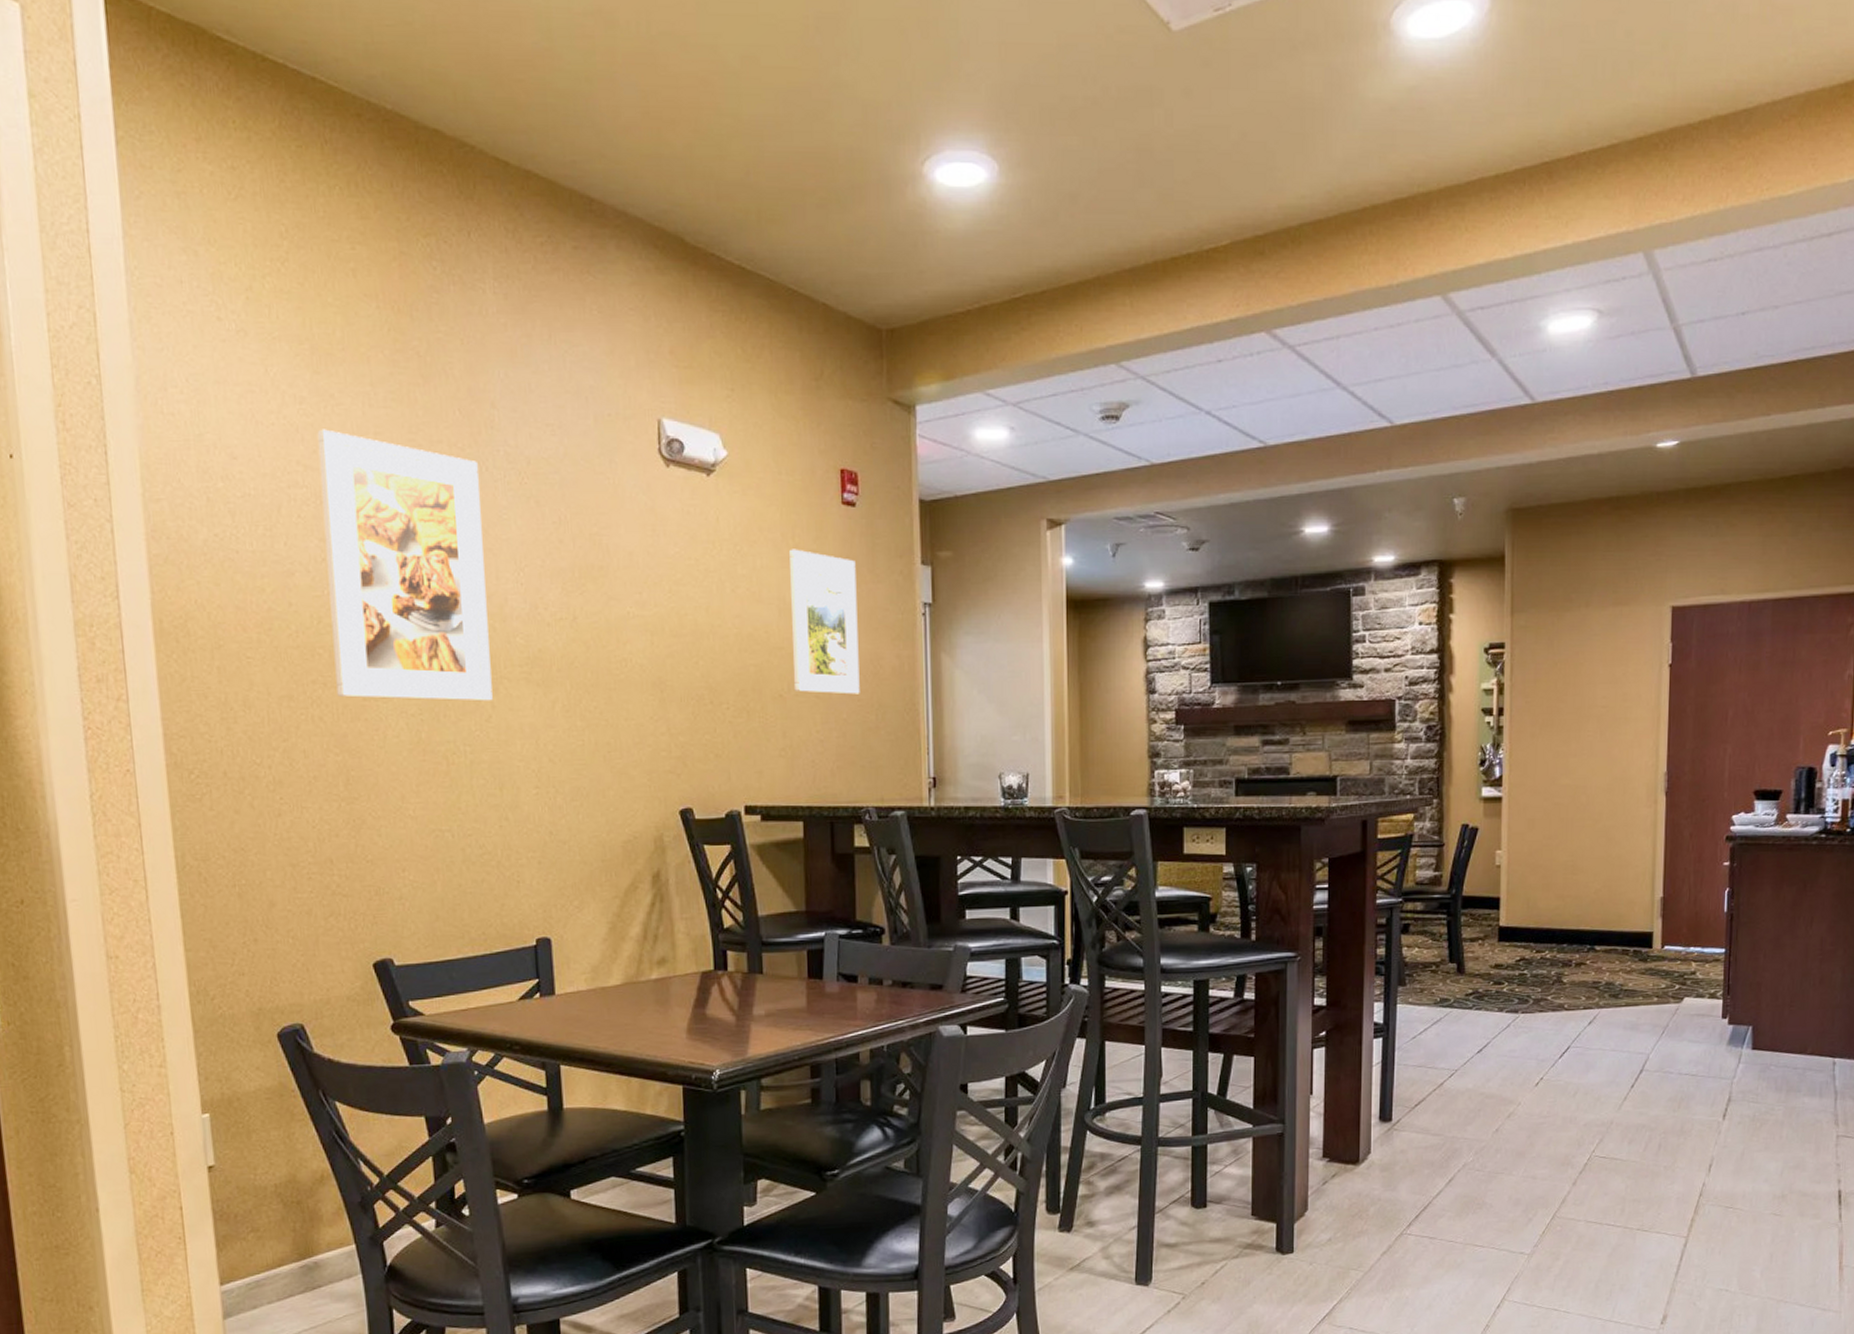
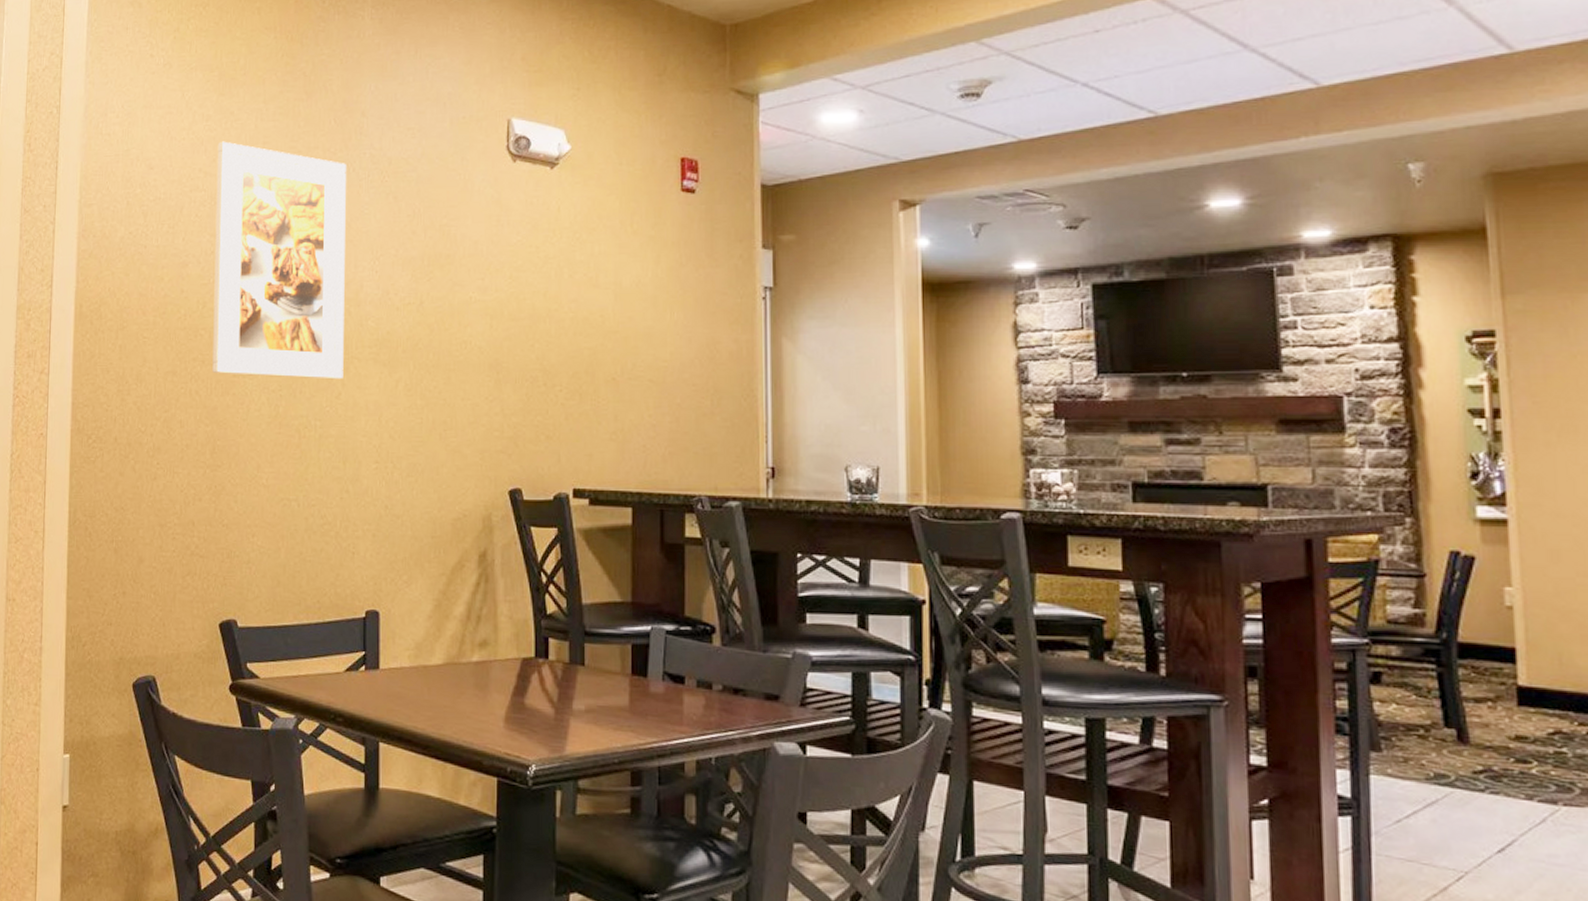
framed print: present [788,549,860,695] -> none [626,235,695,379]

